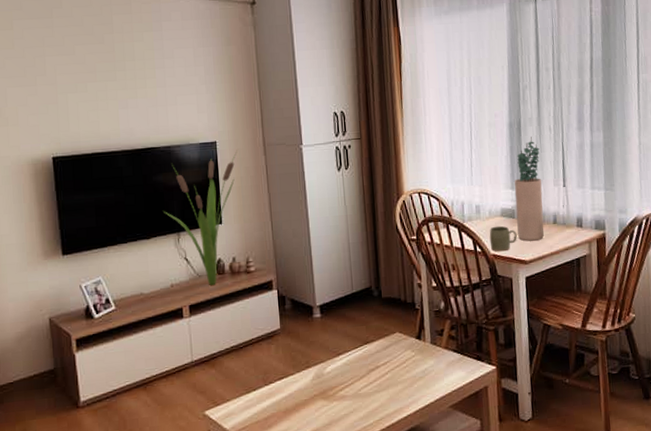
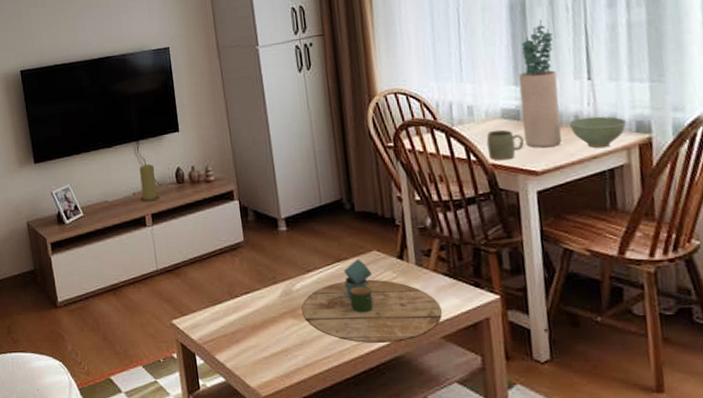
plant: present [164,152,238,286] -> none [122,57,191,195]
candle: none [177,255,200,294] -> present [139,164,161,202]
decorative tray: none [331,340,451,417] -> present [301,259,442,343]
bowl: none [549,216,589,242] -> present [568,116,627,149]

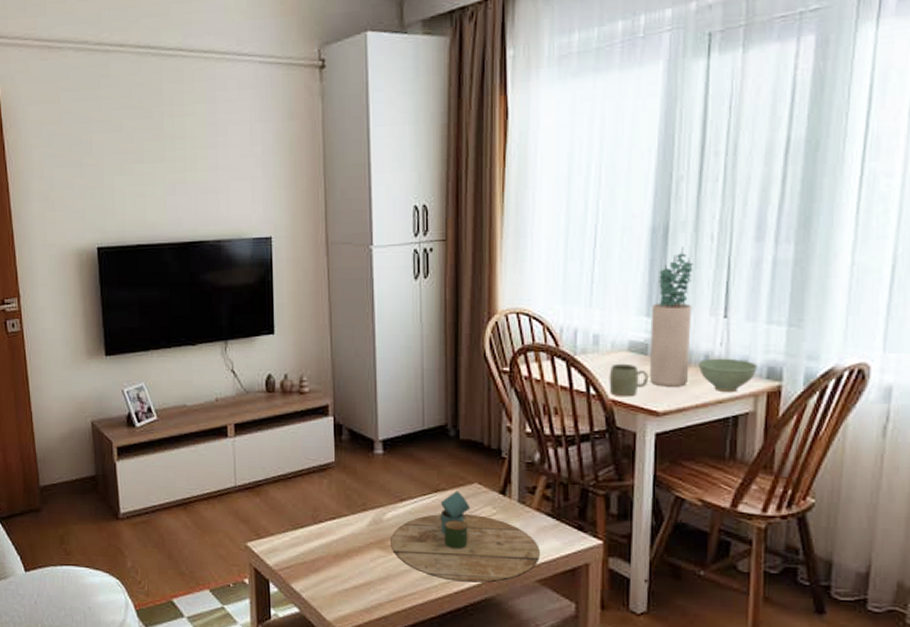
candle: present [139,164,161,202] -> none [222,368,246,410]

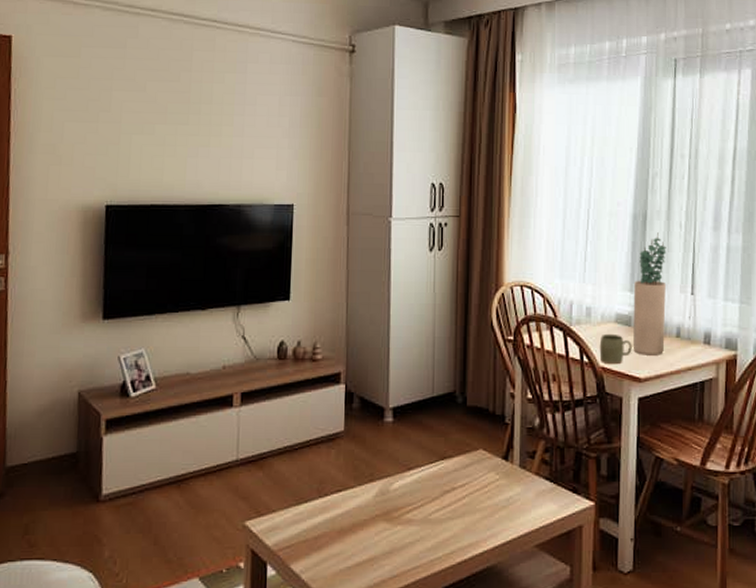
decorative tray: present [390,491,540,583] -> none [396,457,538,551]
bowl: present [697,358,757,393] -> none [671,330,718,361]

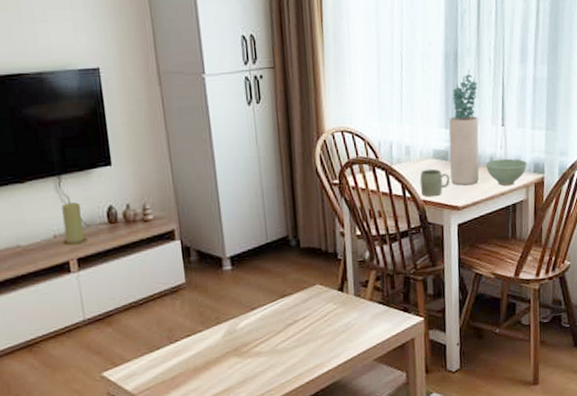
candle: none [230,334,255,378] -> present [61,202,89,246]
bowl: none [671,330,718,361] -> present [485,158,527,186]

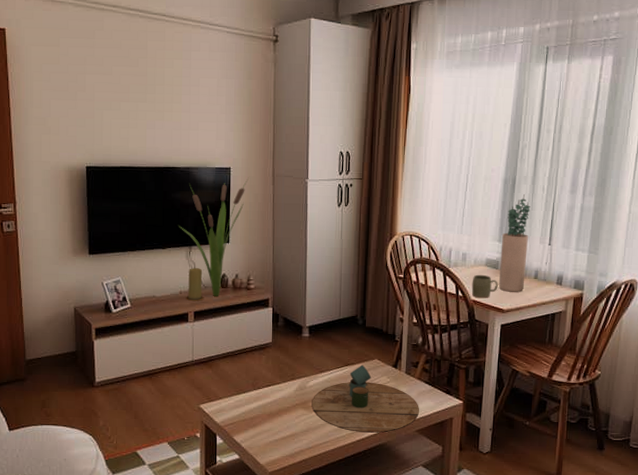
plant: none [39,81,126,237] -> present [179,179,249,297]
decorative tray: none [245,293,375,373] -> present [311,365,419,433]
bowl: present [485,158,527,186] -> none [530,273,569,298]

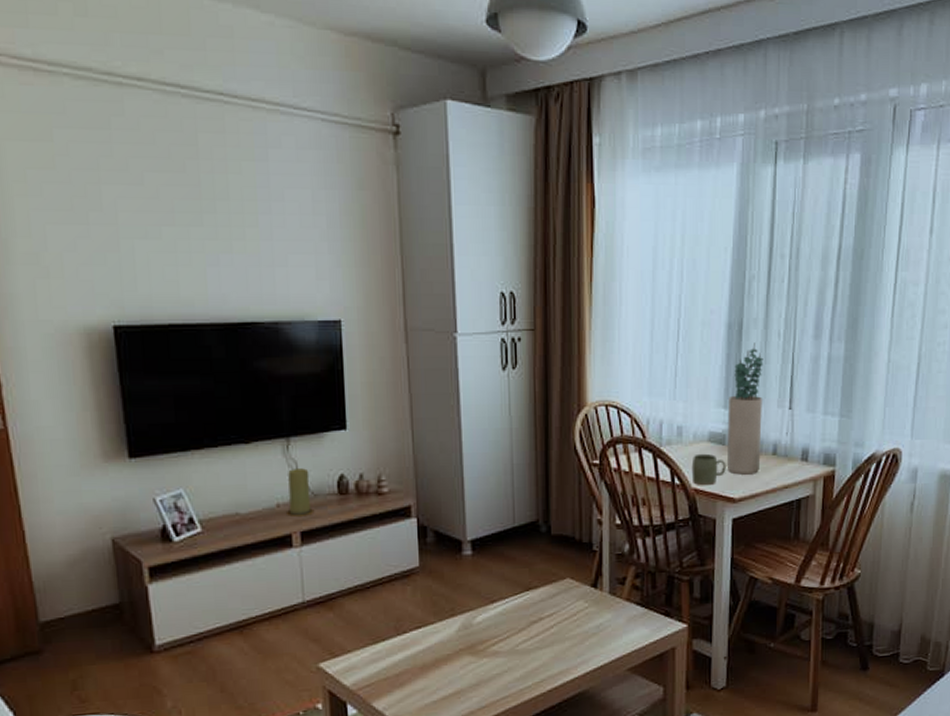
plant: present [179,179,249,297] -> none [268,336,370,509]
decorative tray: present [311,365,419,433] -> none [481,587,630,679]

